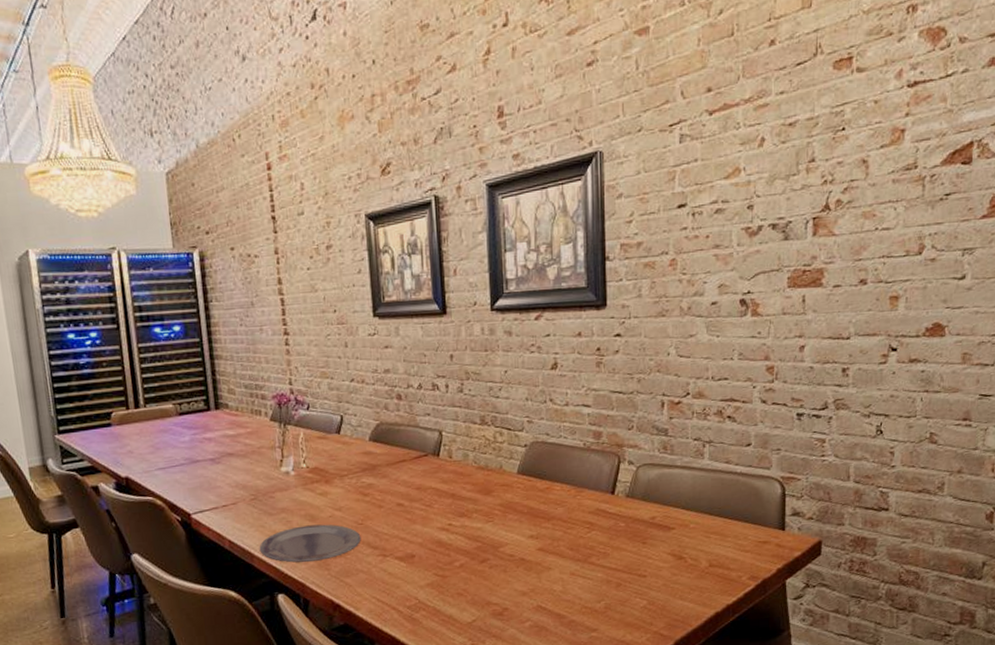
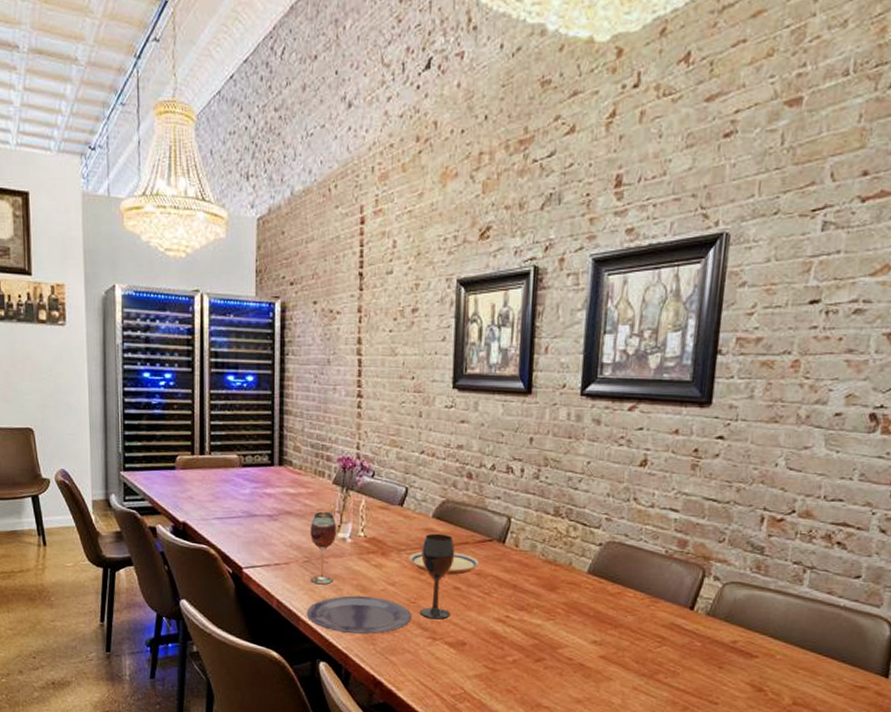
wineglass: none [253,448,282,520] -> present [310,511,337,585]
plate: none [351,470,418,494] -> present [409,551,480,575]
wine glass: none [362,455,397,537] -> present [420,533,455,620]

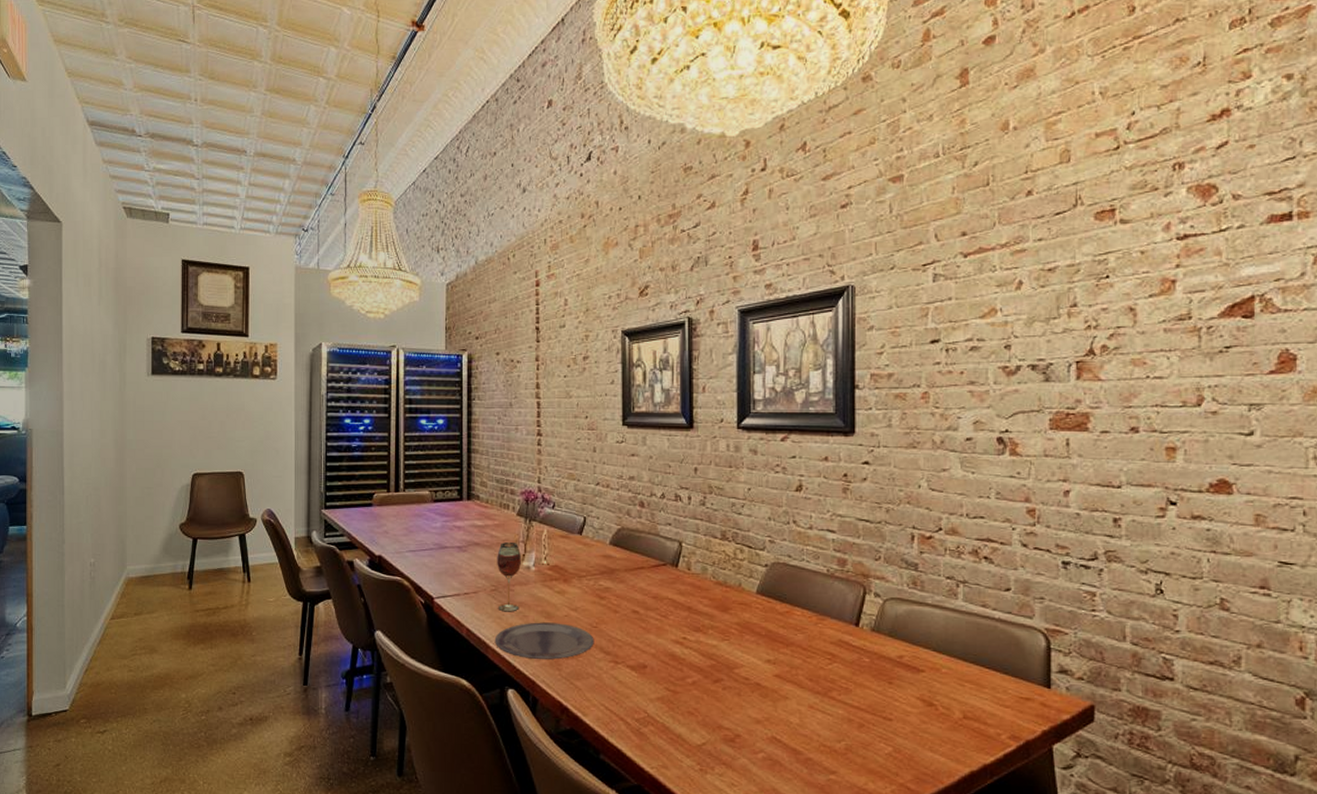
plate: present [409,551,480,575] -> none [589,577,656,600]
wine glass: present [420,533,455,620] -> none [601,559,632,643]

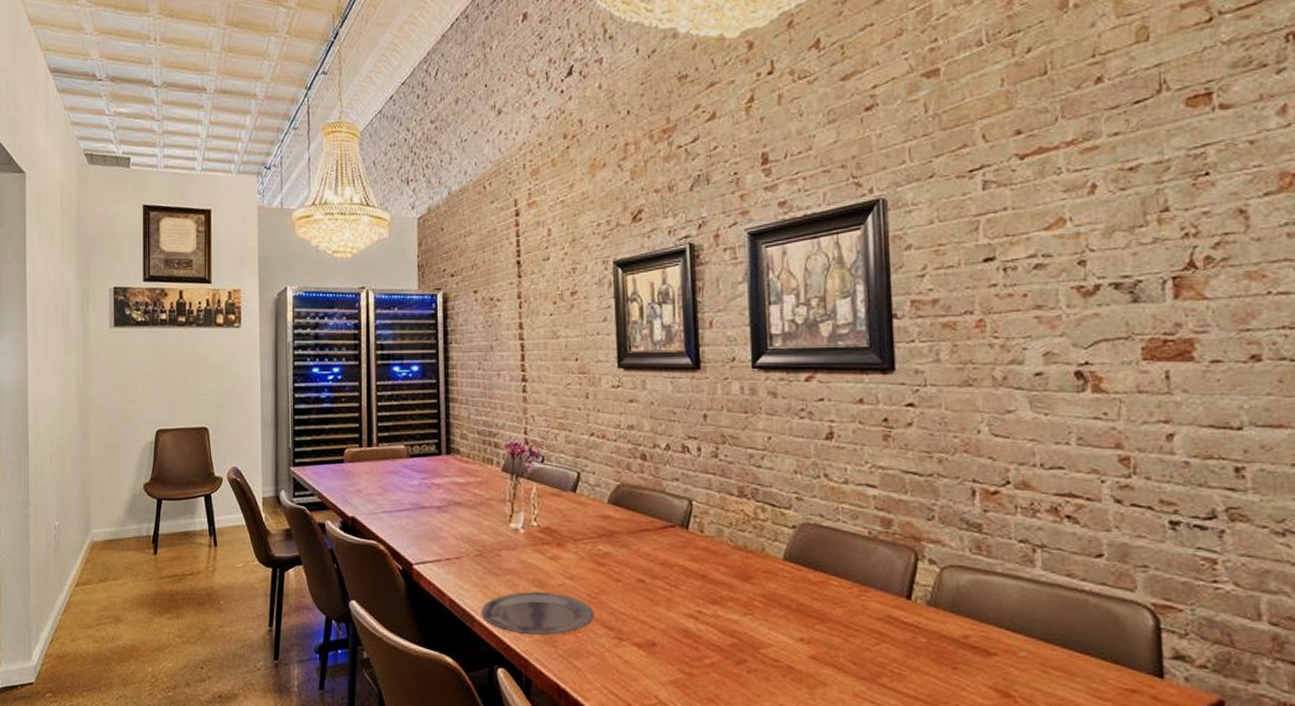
wineglass: present [497,541,522,612] -> none [481,500,509,580]

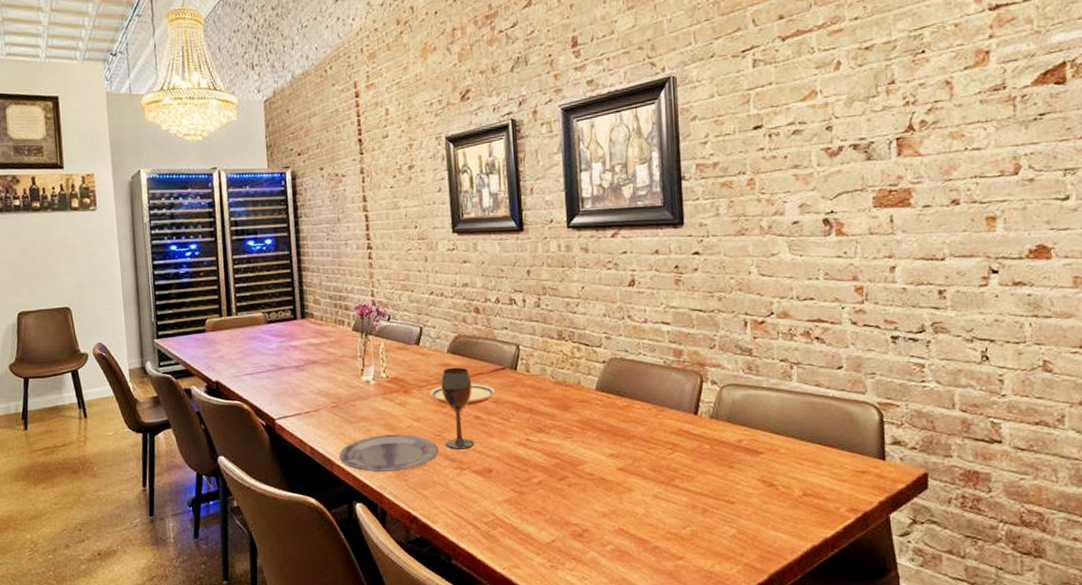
plate: none [586,540,663,567] -> present [430,383,496,406]
wine glass: none [599,520,636,617] -> present [441,367,474,450]

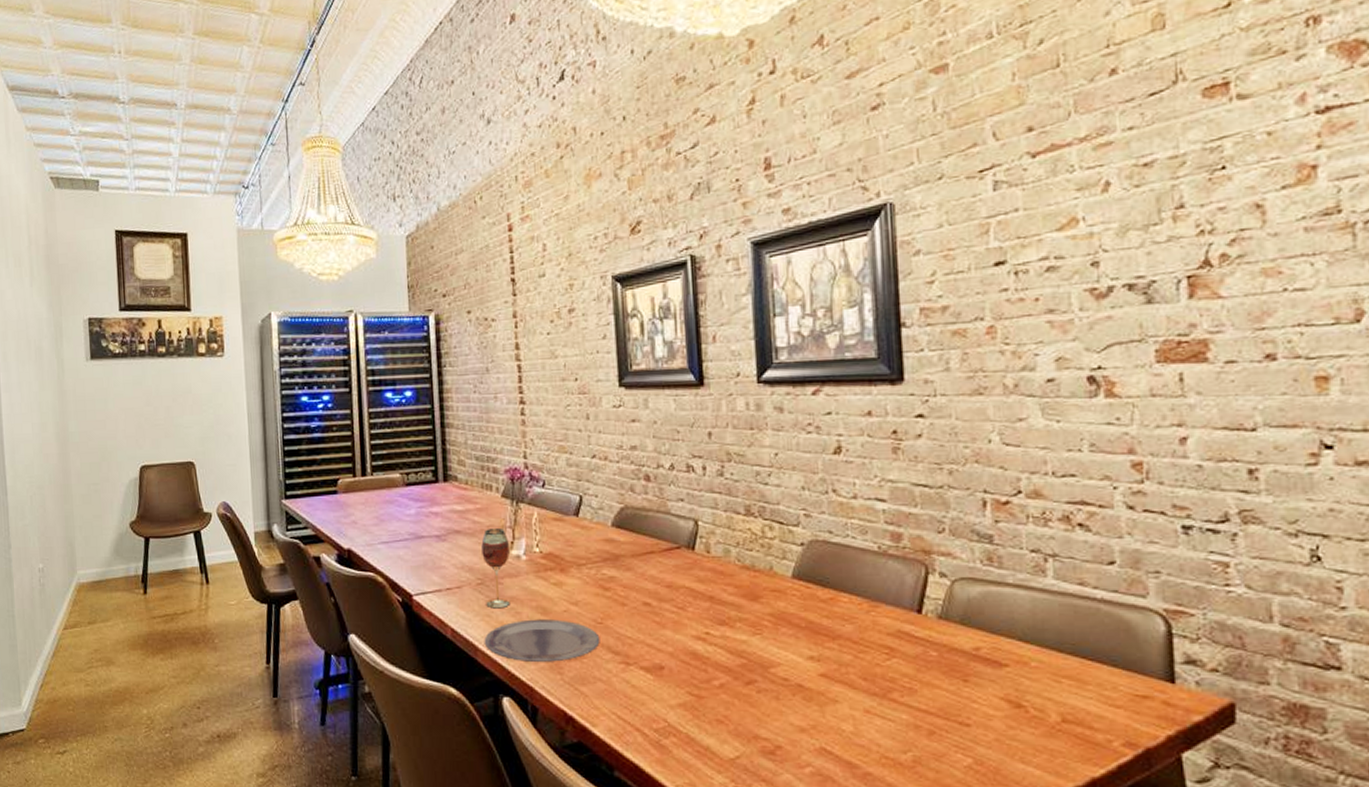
wineglass: none [335,357,362,428] -> present [481,527,511,609]
plate: present [430,383,496,406] -> none [590,563,669,590]
wine glass: present [441,367,474,450] -> none [603,543,643,641]

